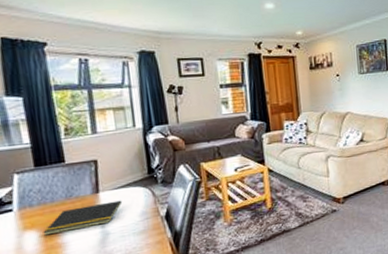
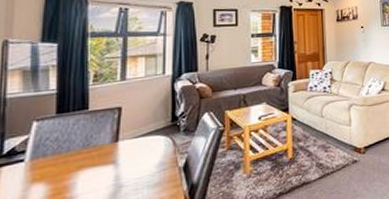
notepad: present [43,200,123,236] -> none [51,149,141,189]

